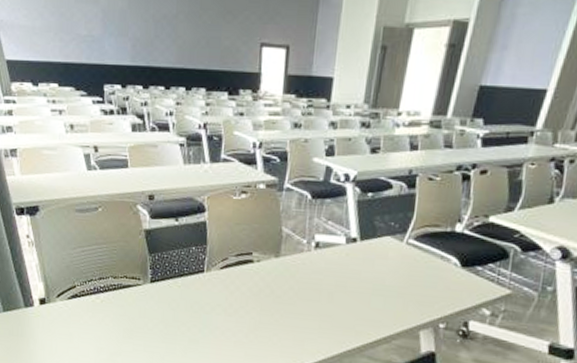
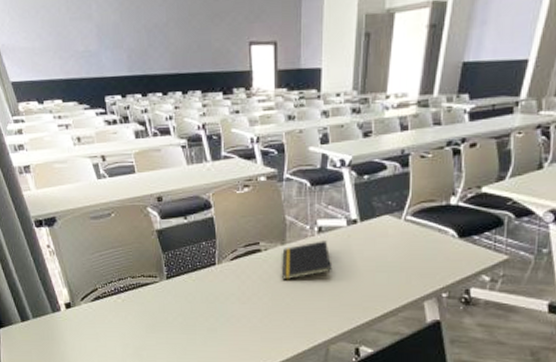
notepad: none [273,257,327,295] -> present [282,241,332,280]

